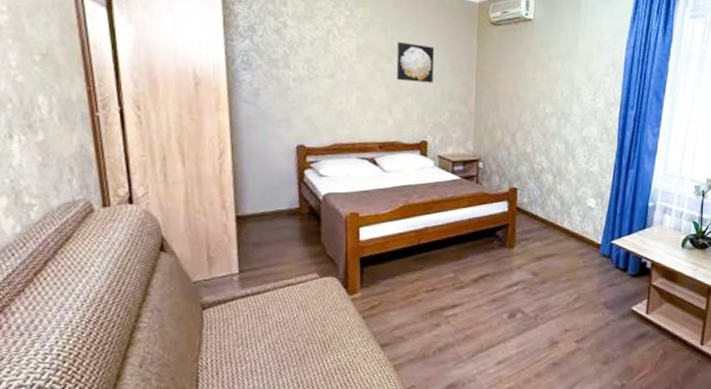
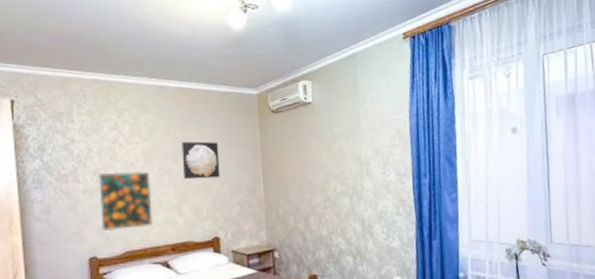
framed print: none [309,63,364,123] -> present [98,171,153,231]

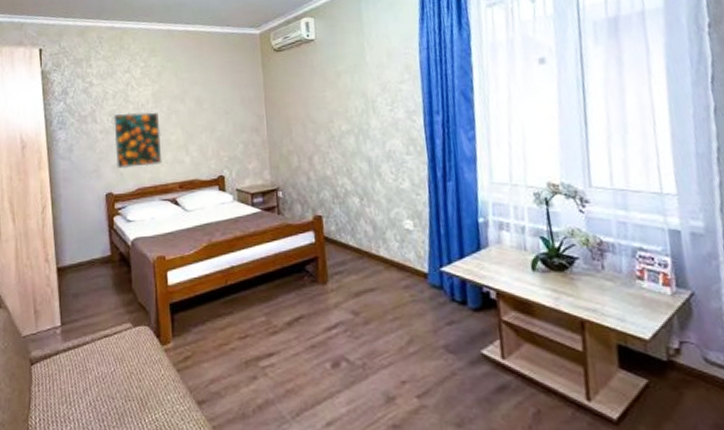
wall art: present [182,141,220,180] -> none [188,82,224,120]

